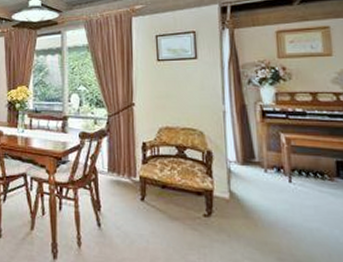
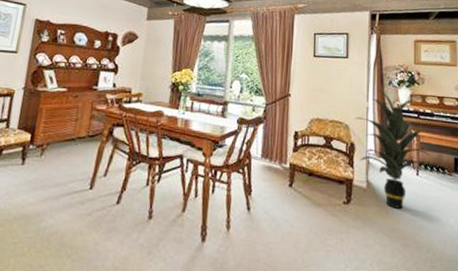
indoor plant: none [209,91,307,220] -> present [354,90,432,209]

